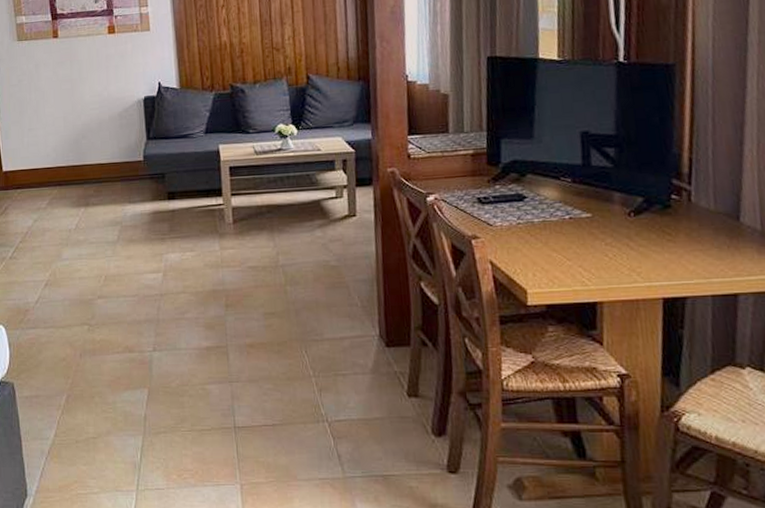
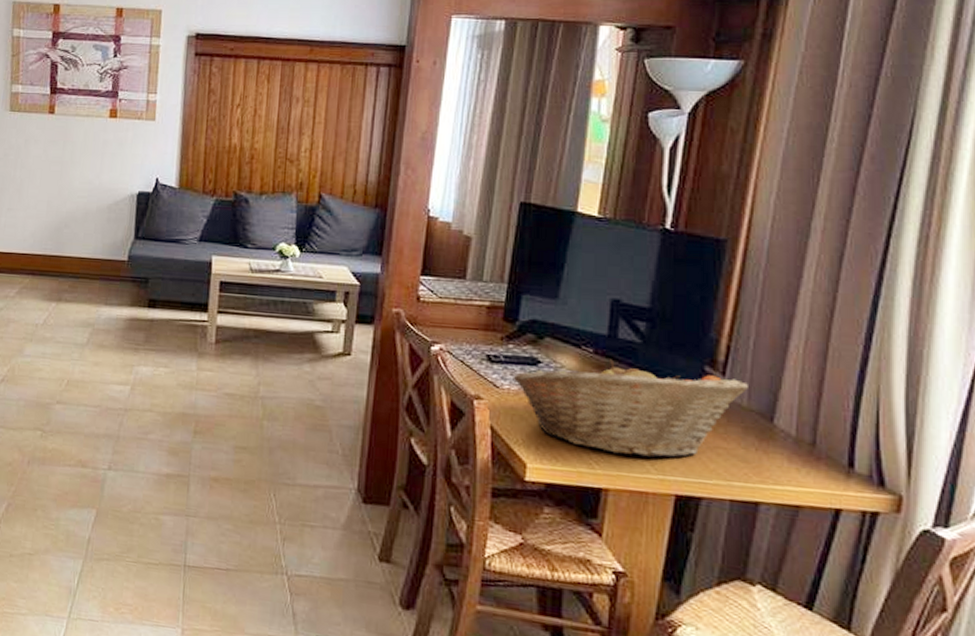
fruit basket: none [503,185,713,269] -> present [513,359,748,459]

